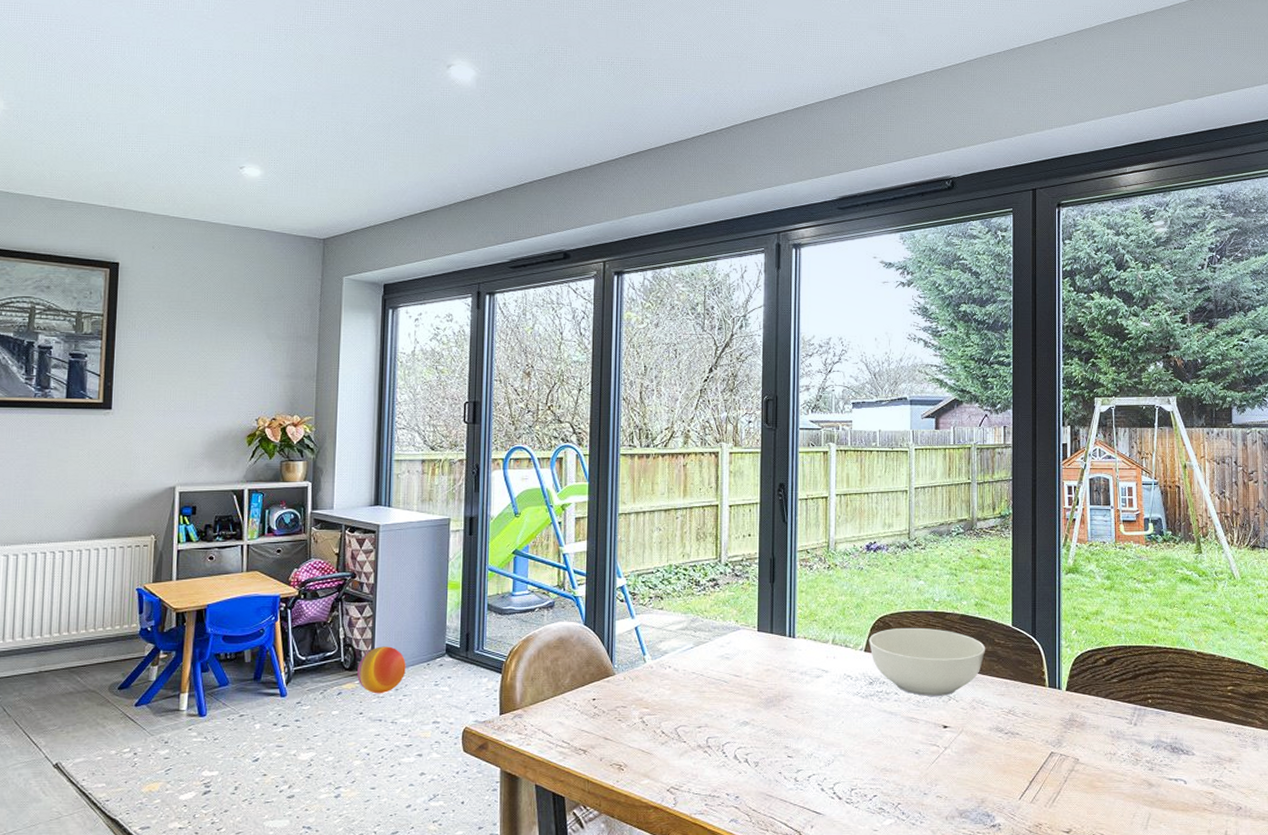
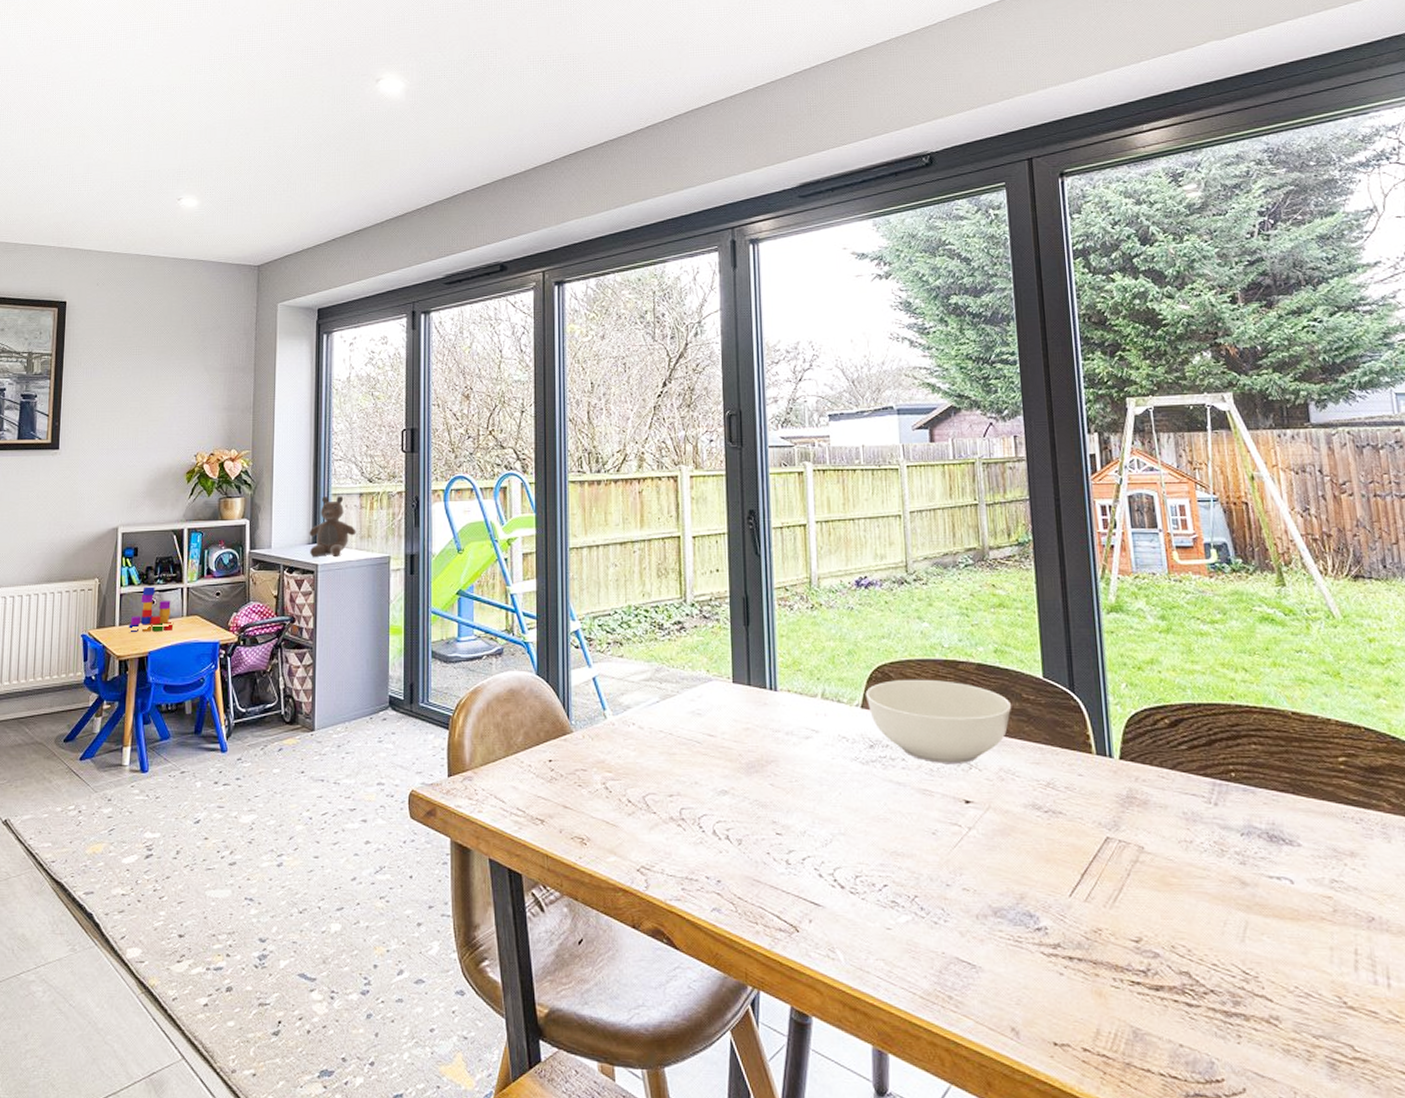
toy blocks: none [186,543,233,587] -> present [128,586,174,633]
ball: present [357,646,406,694] -> none [298,698,348,751]
stuffed animal: none [371,462,418,518] -> present [309,496,356,557]

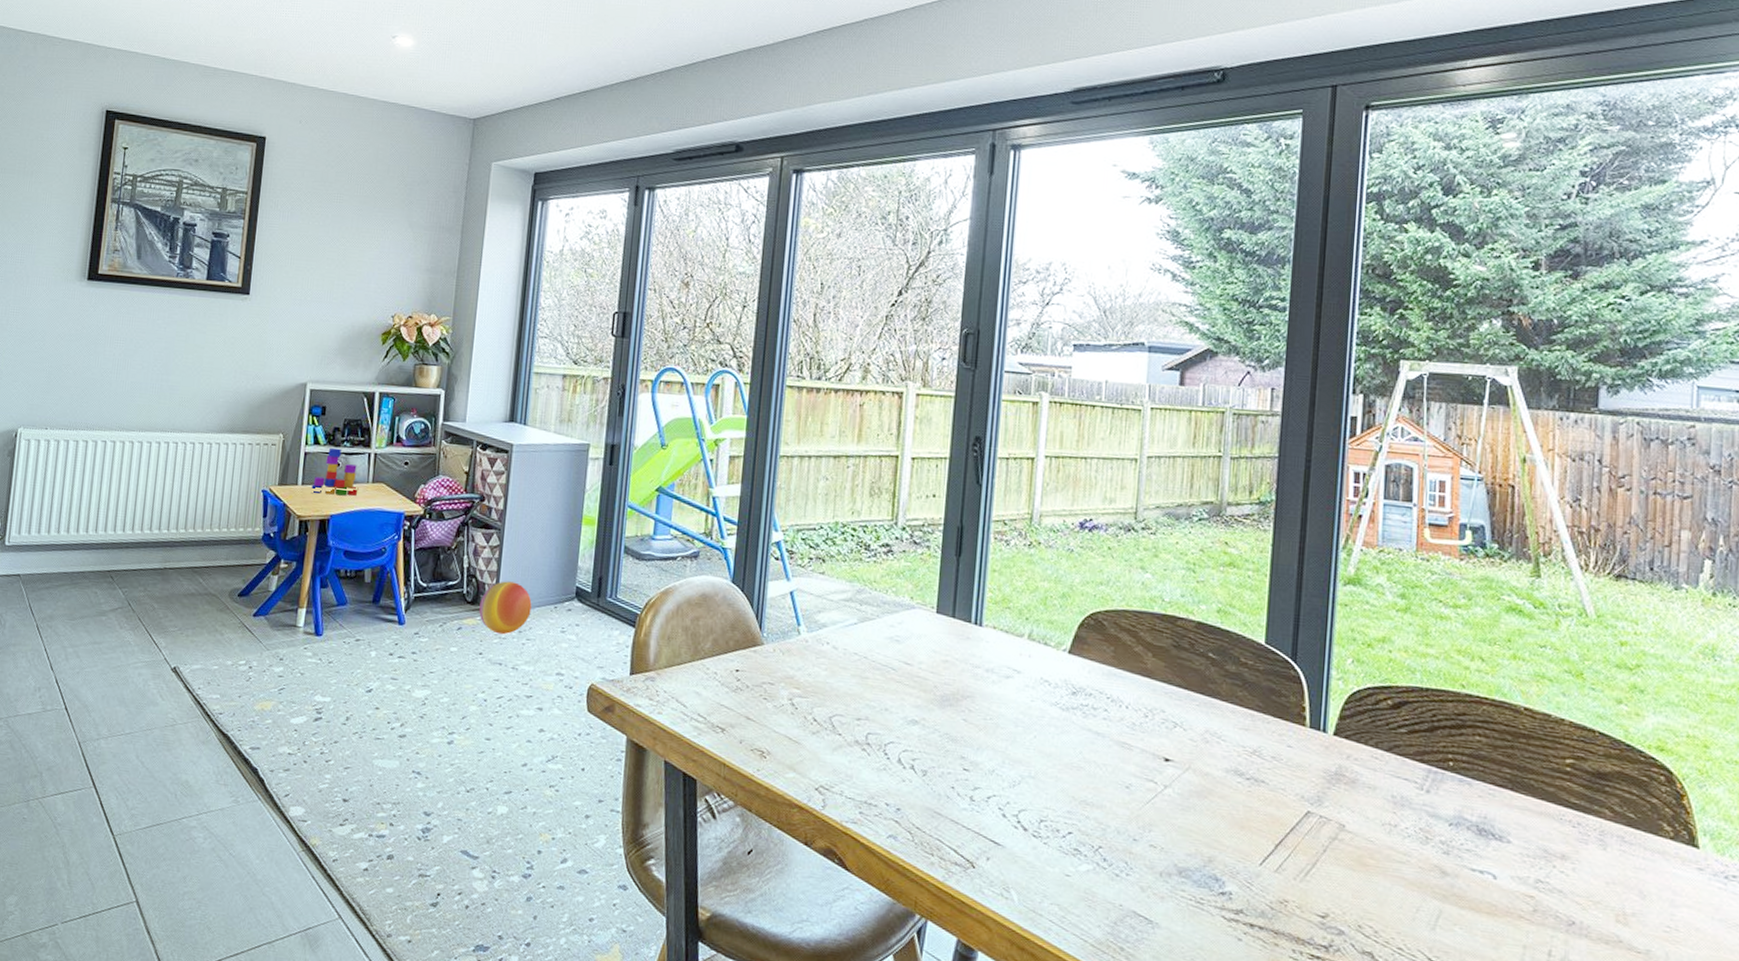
ball: none [298,698,348,751] -> present [479,581,532,635]
stuffed animal: present [309,496,356,557] -> none [506,374,557,438]
bowl: present [865,679,1012,763] -> none [1074,628,1228,721]

